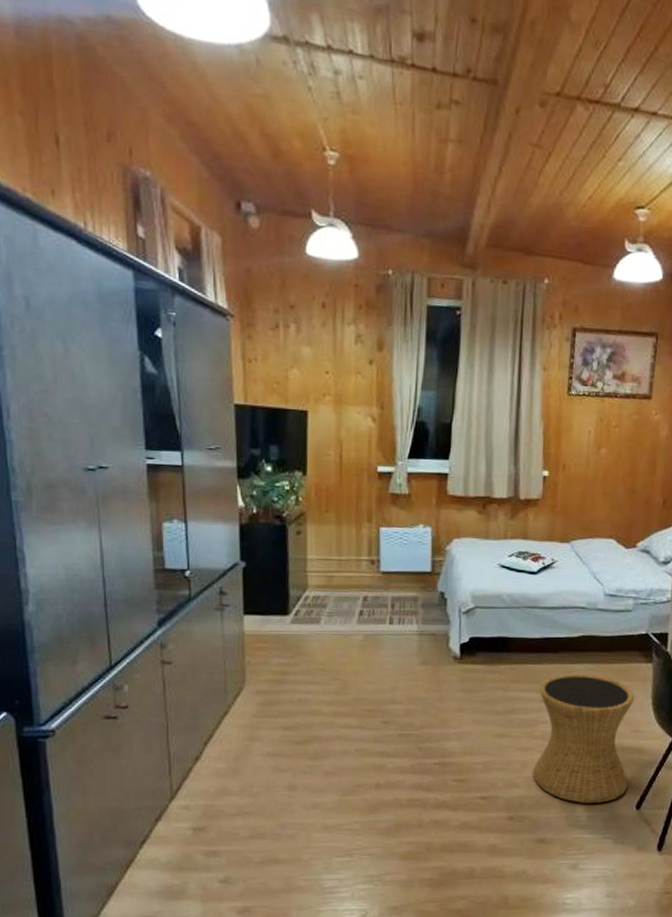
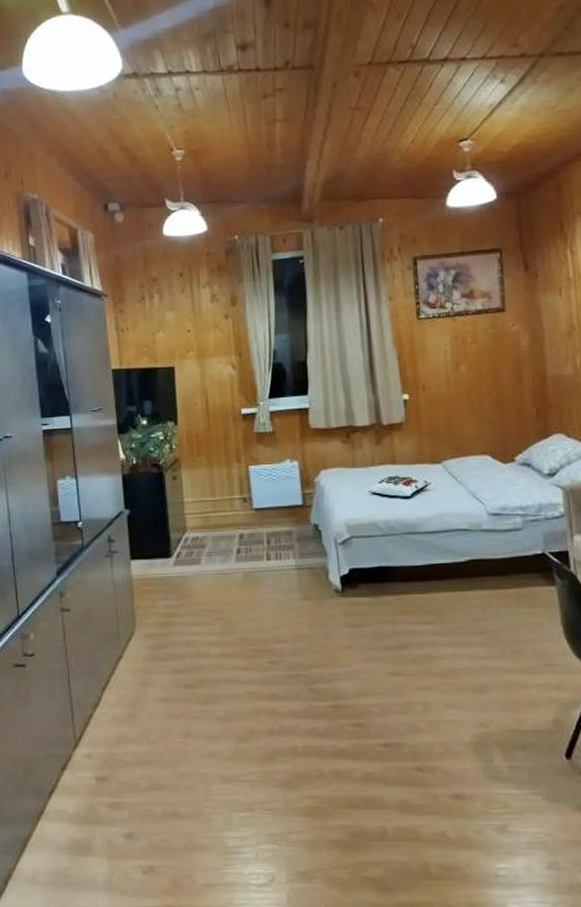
side table: present [533,673,635,803] -> none [430,601,551,751]

